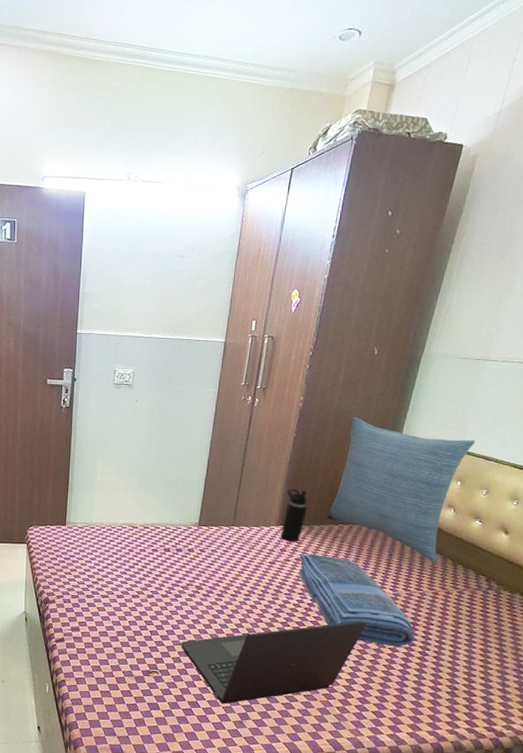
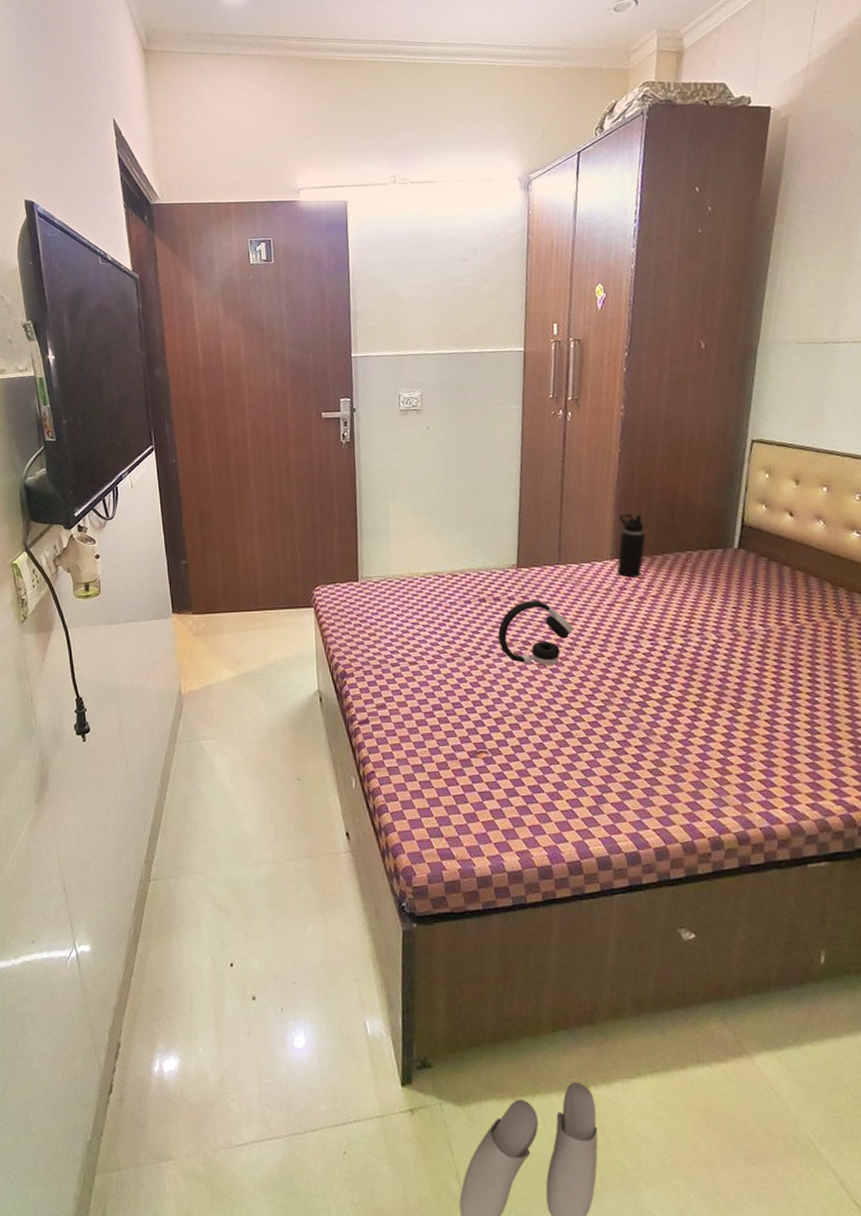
headphones: none [176,554,240,608] -> present [497,600,574,666]
laptop: present [181,621,366,704] -> none [511,667,737,786]
towel: present [299,554,415,647] -> none [644,590,799,696]
pillow: present [326,417,475,562] -> none [669,422,837,587]

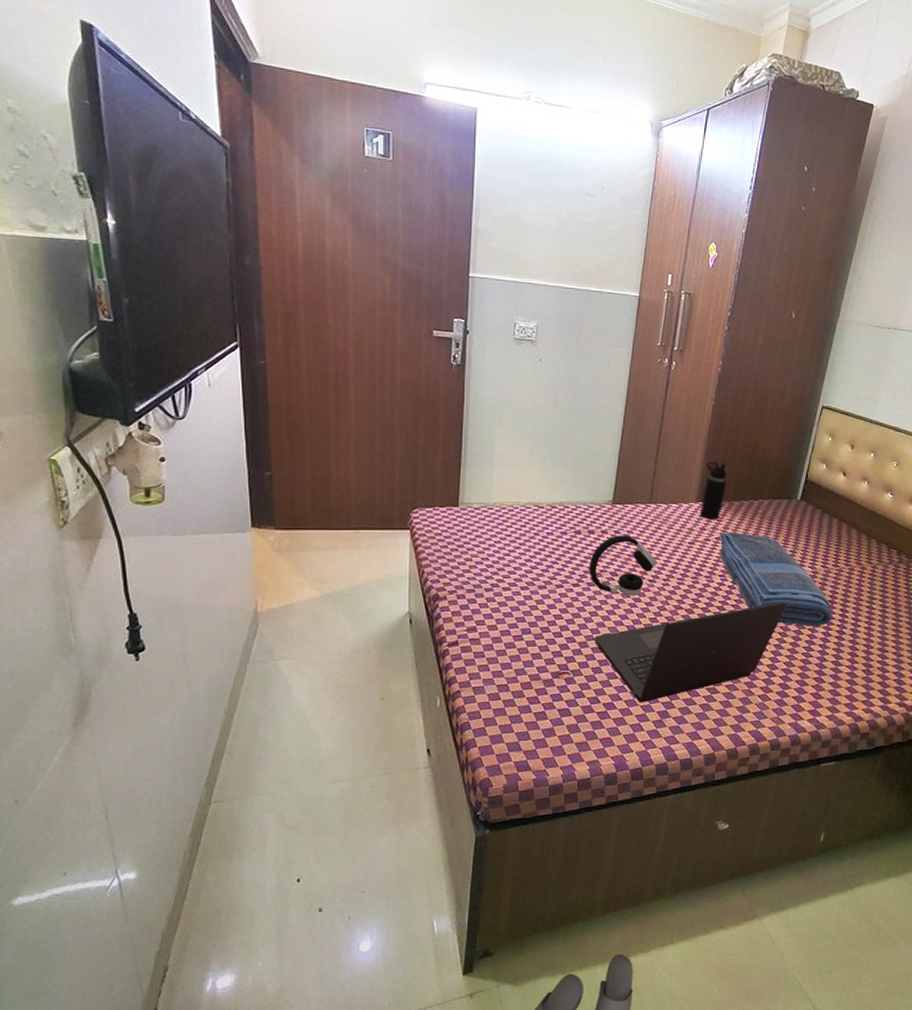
laptop: none [511,667,737,786] -> present [594,602,786,703]
towel: none [644,590,799,696] -> present [719,532,832,627]

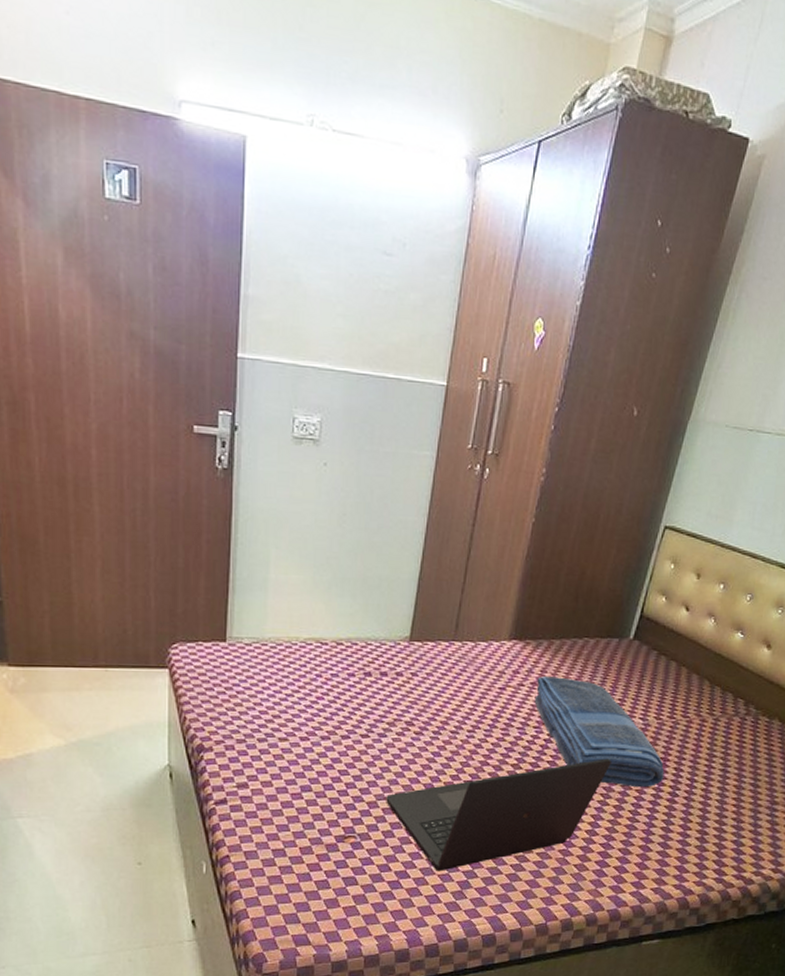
headphones: present [588,535,658,596] -> none [380,678,462,750]
water bottle: present [699,461,727,520] -> none [513,591,547,661]

